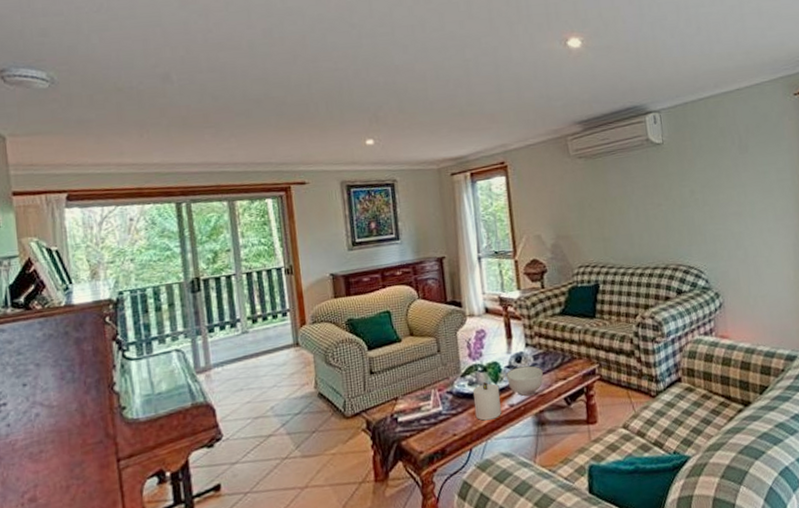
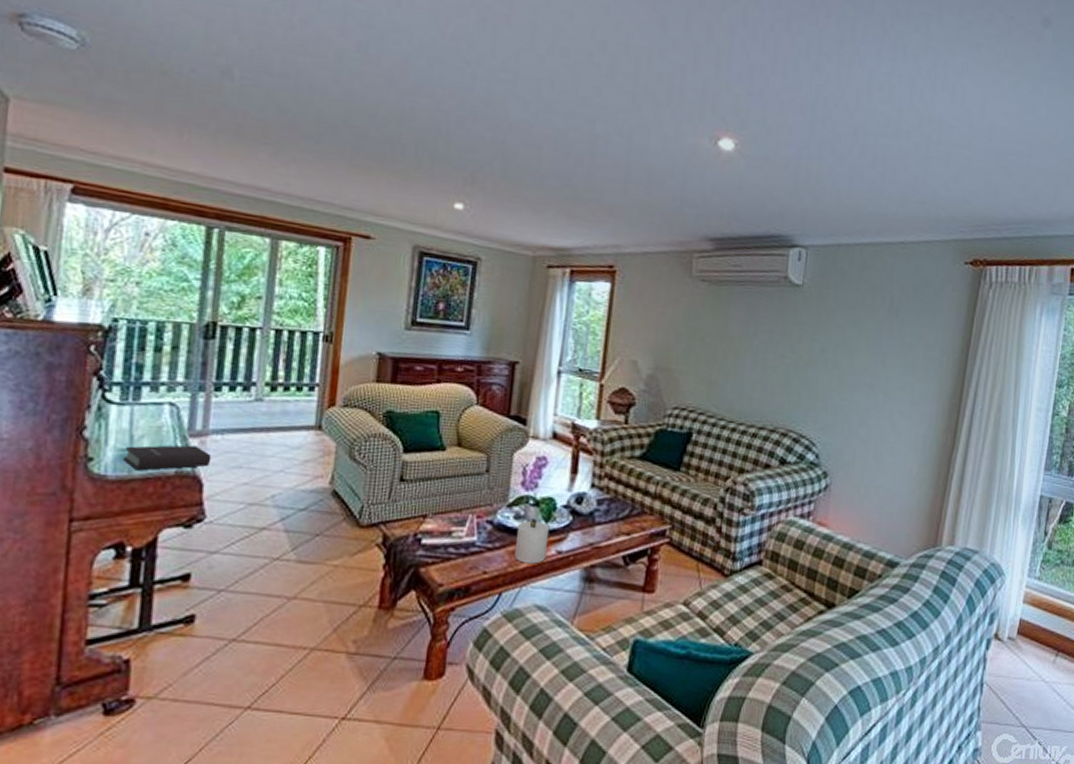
book: none [149,380,218,410] -> present [123,445,212,471]
bowl: present [506,365,544,396] -> none [560,509,606,544]

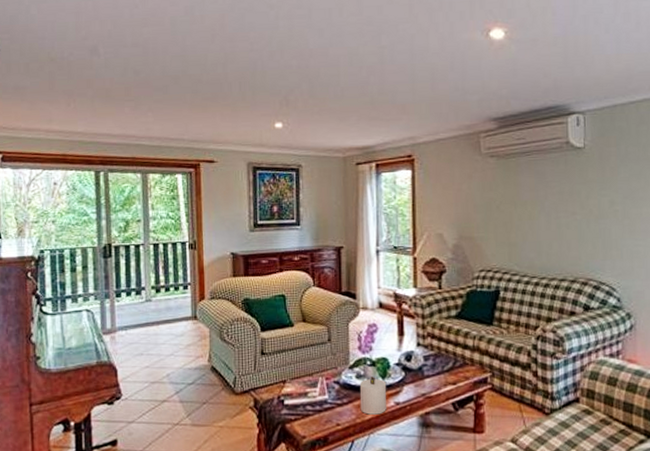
book: present [123,445,212,471] -> none [60,341,121,364]

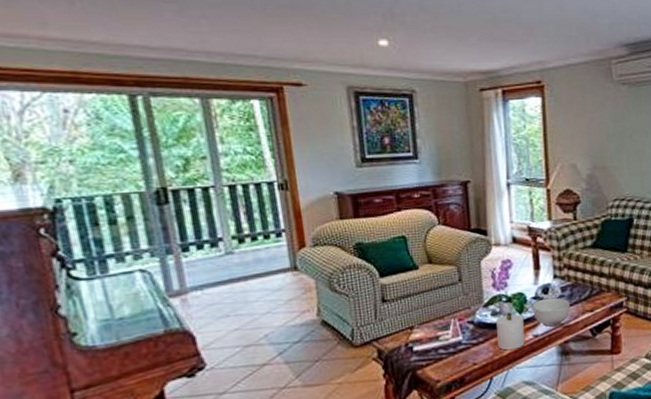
bowl: none [394,366,433,395] -> present [531,297,571,327]

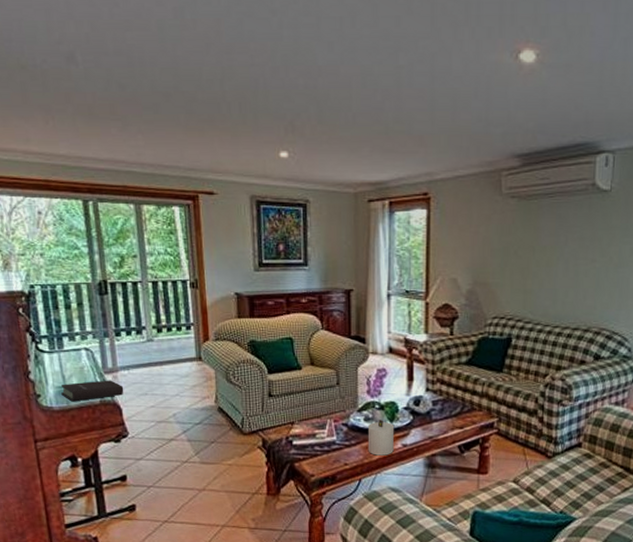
book: none [108,304,197,336] -> present [61,380,124,402]
bowl: present [531,297,571,327] -> none [402,410,441,438]

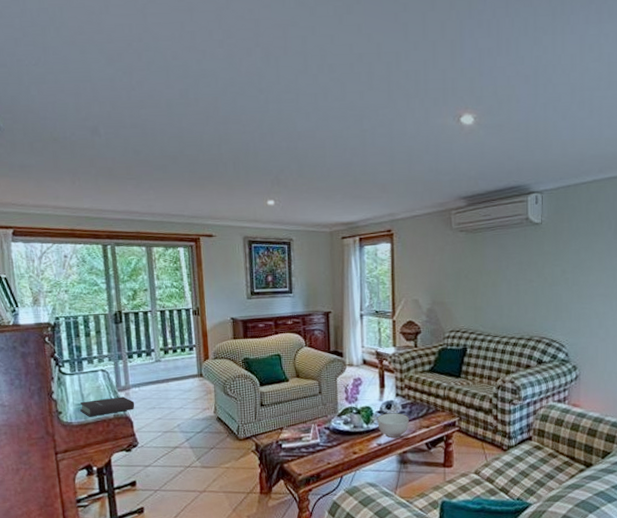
candle: present [367,420,395,455] -> none [347,423,371,455]
bowl: none [402,410,441,438] -> present [376,413,410,437]

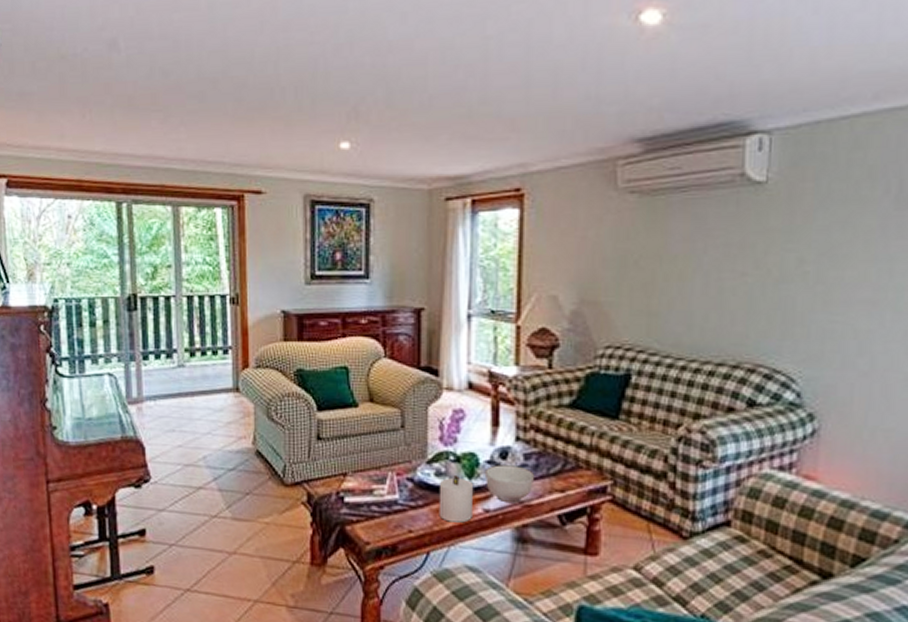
book: present [80,397,135,417] -> none [79,412,149,437]
candle: none [347,423,371,455] -> present [439,475,474,523]

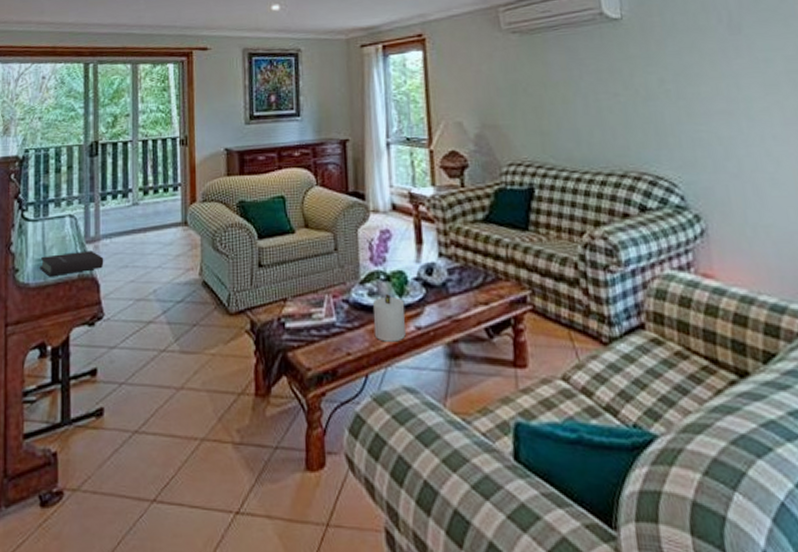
book: none [79,412,149,437] -> present [40,250,104,277]
bowl: present [484,465,535,502] -> none [413,281,460,318]

